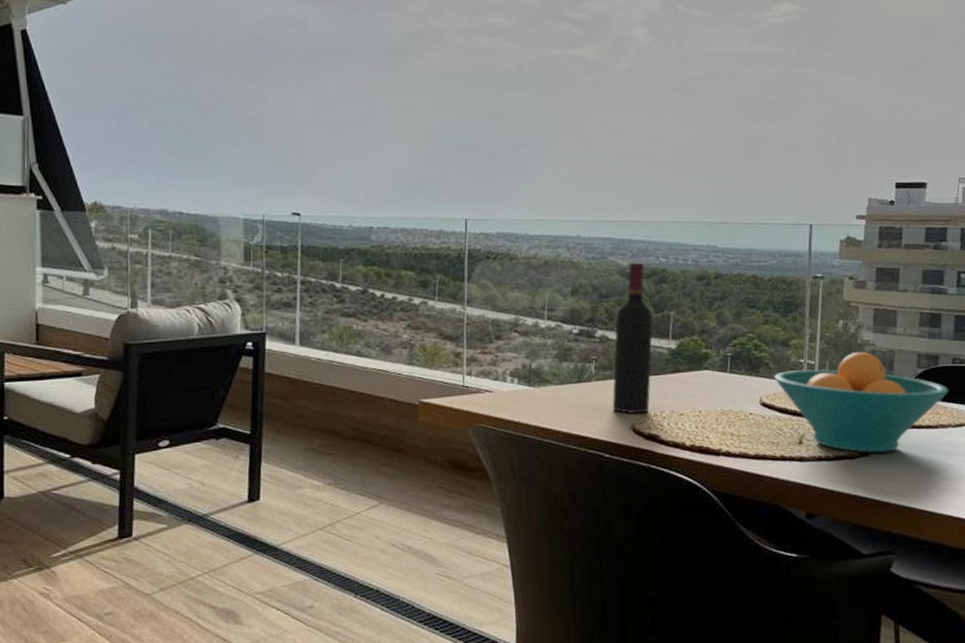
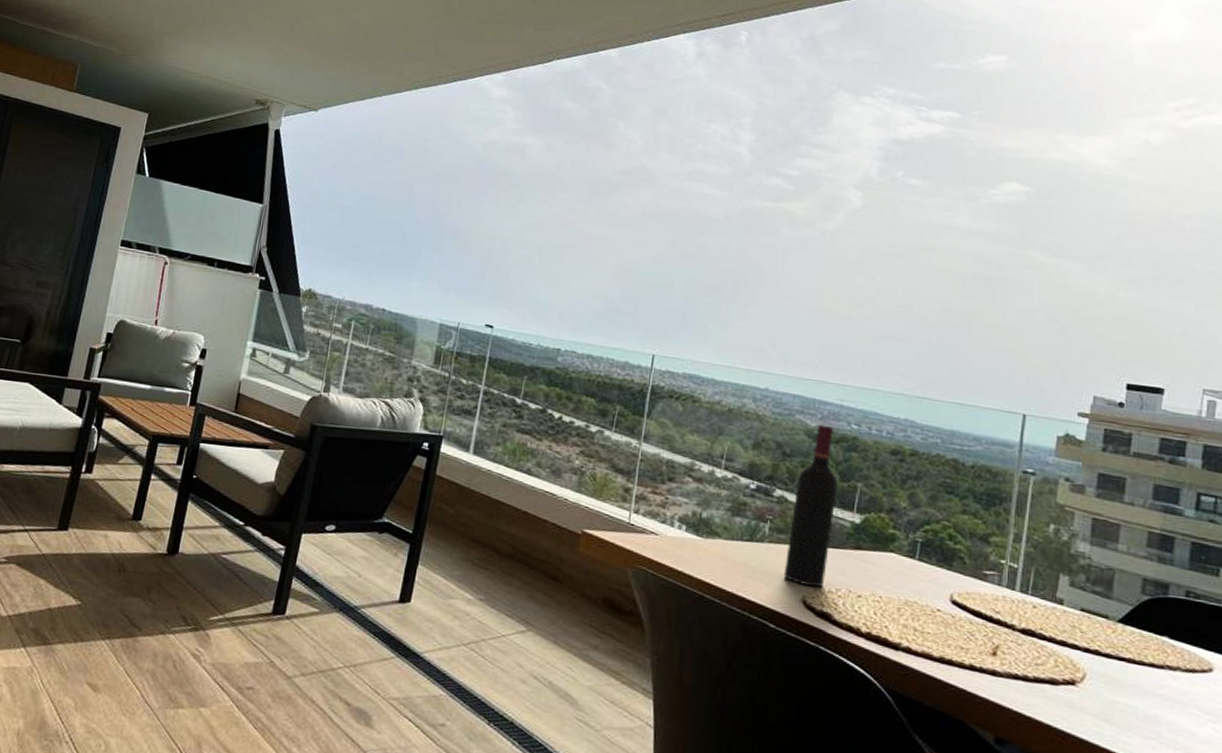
fruit bowl: present [774,351,949,453] -> none [969,562,1180,686]

